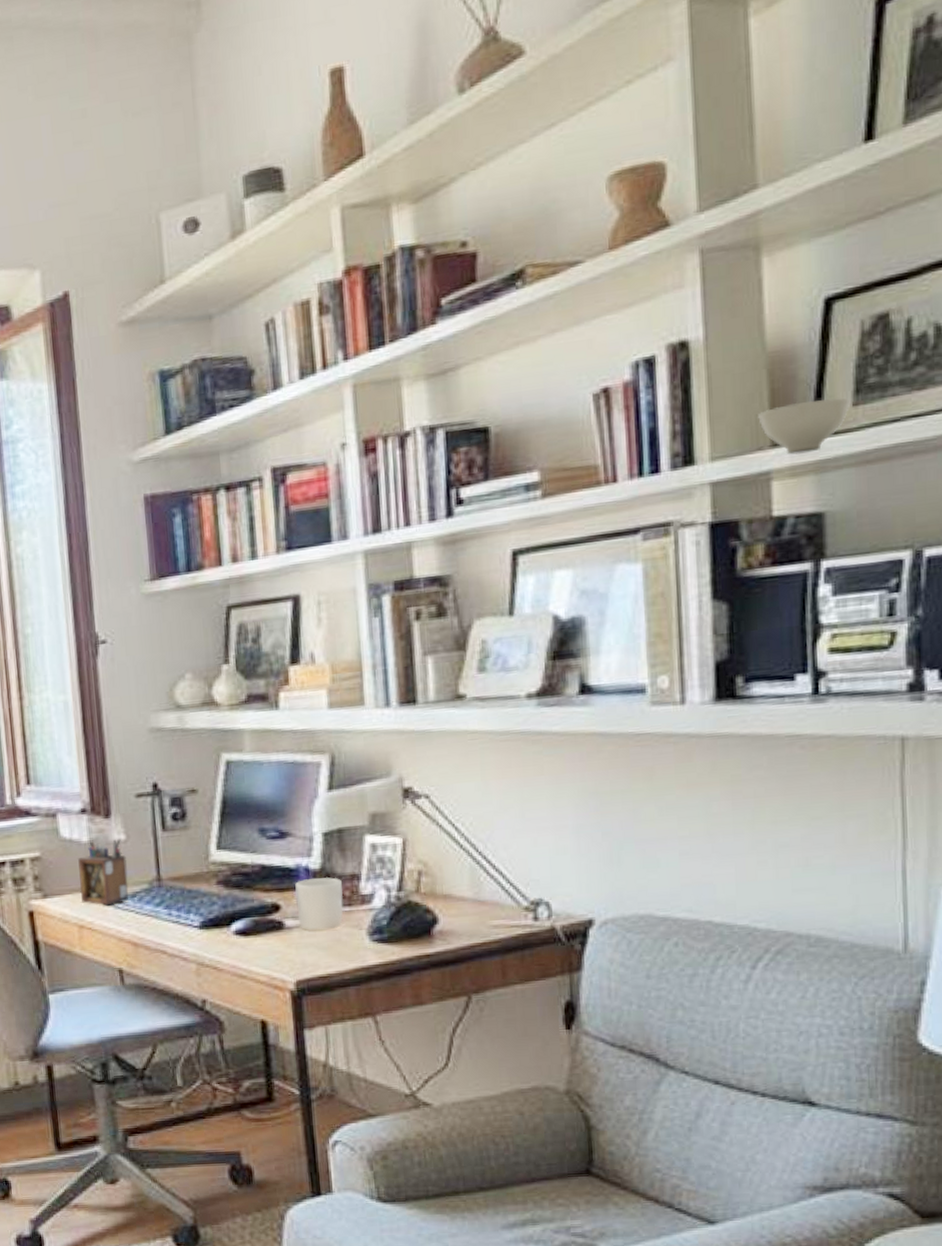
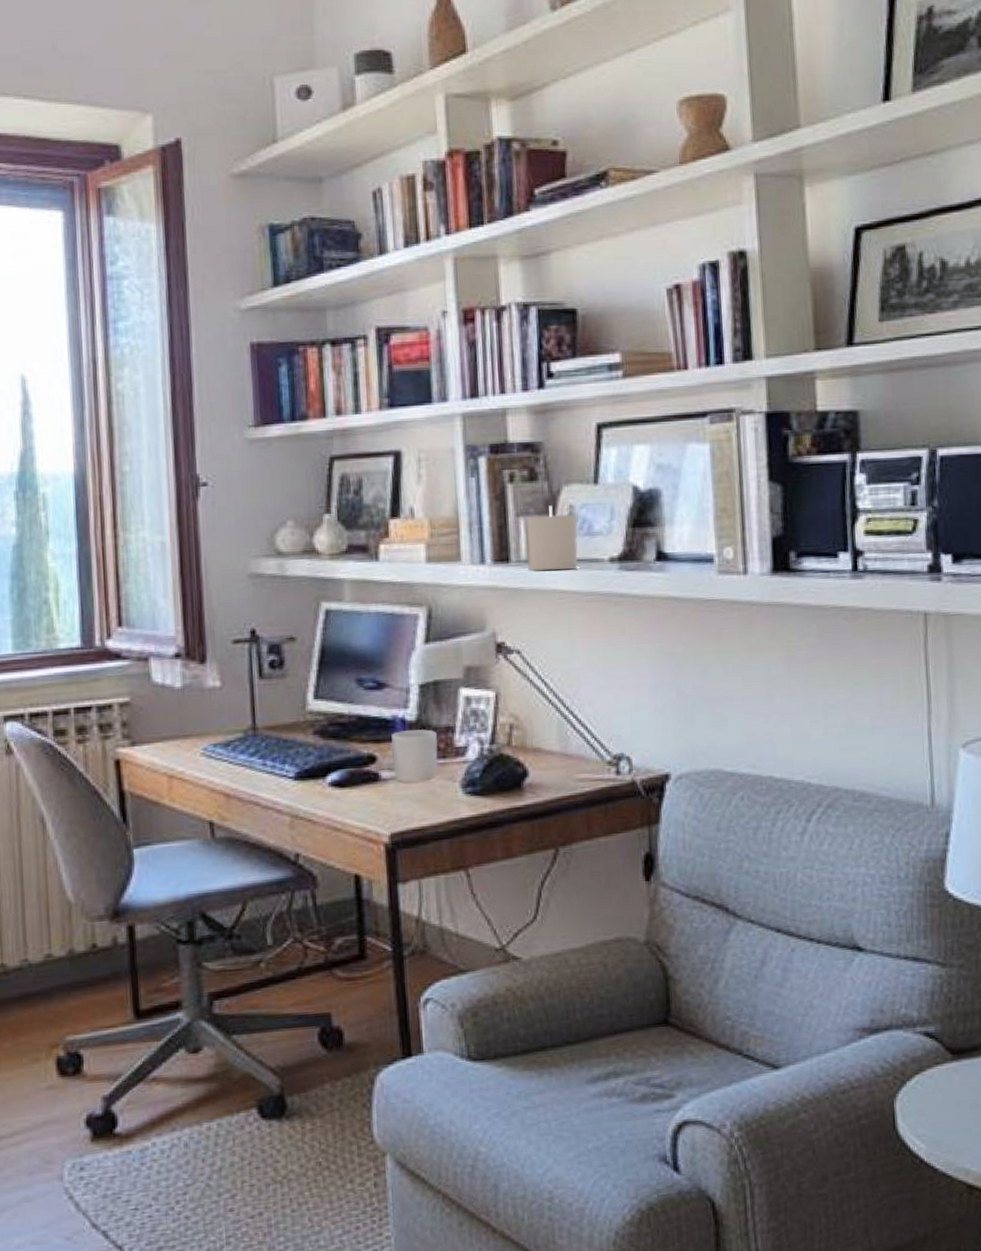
desk organizer: present [78,839,129,906] -> none [170,685,223,755]
candle: none [432,641,491,712] -> present [524,505,578,571]
bowl: present [758,397,851,455] -> none [804,313,877,359]

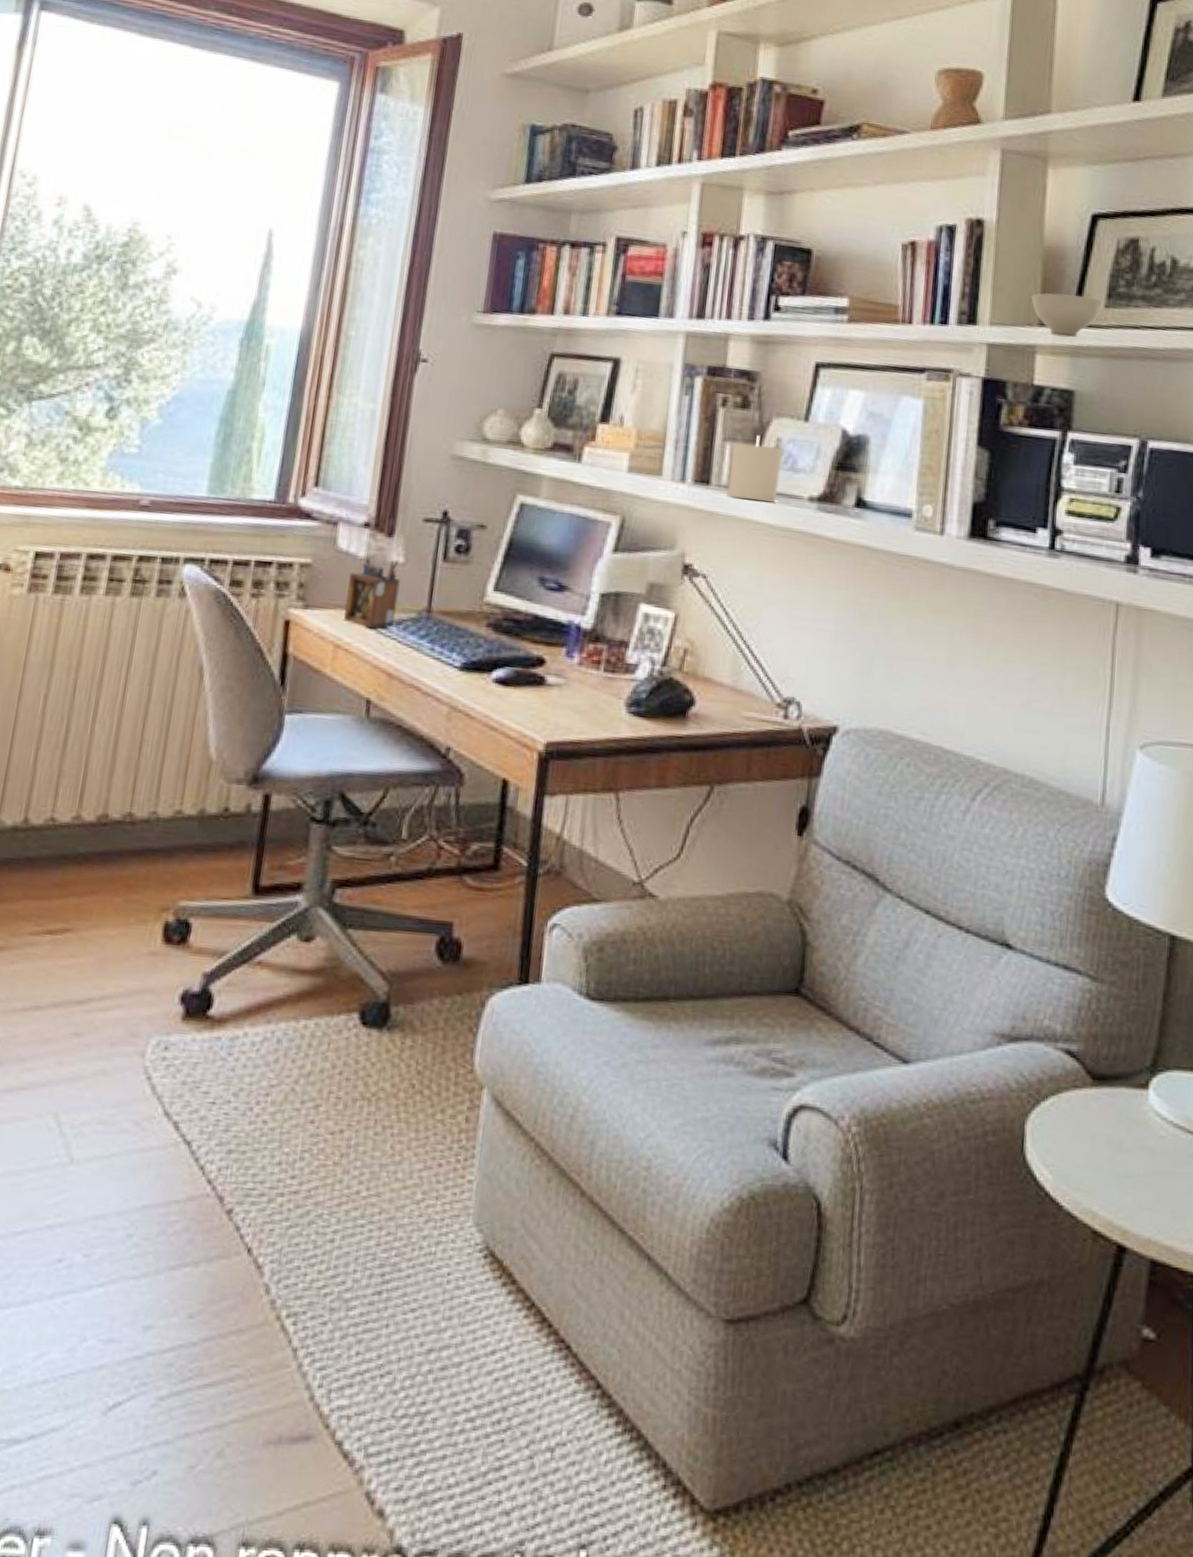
desk organizer: none [170,685,223,755] -> present [343,557,400,628]
mug: present [391,729,438,783] -> none [560,637,610,695]
bowl: none [804,313,877,359] -> present [1031,292,1104,338]

